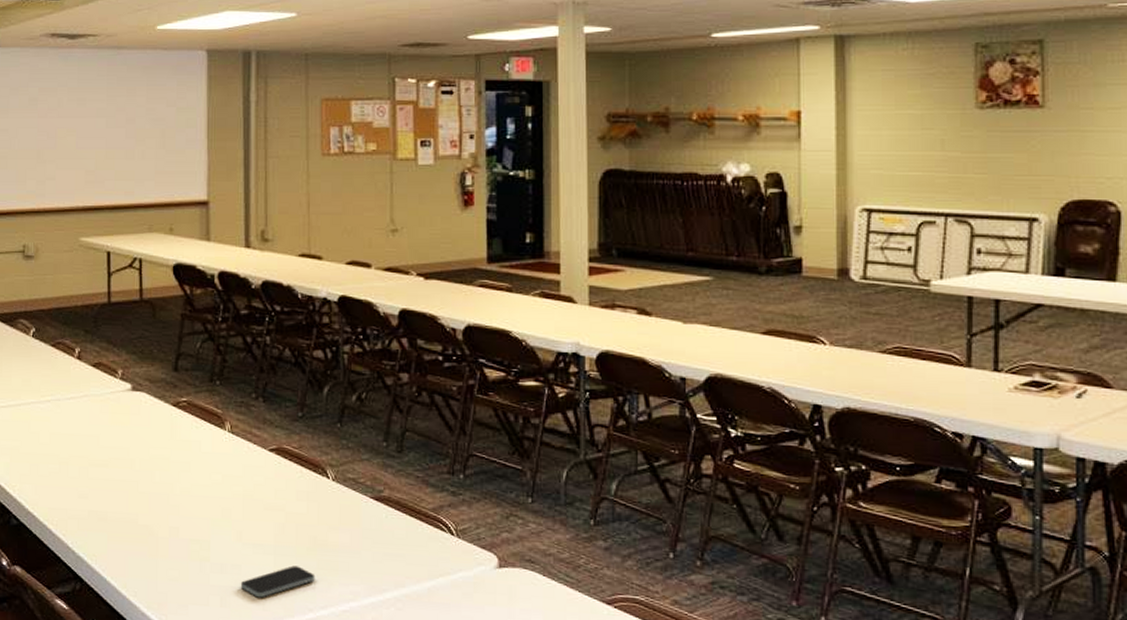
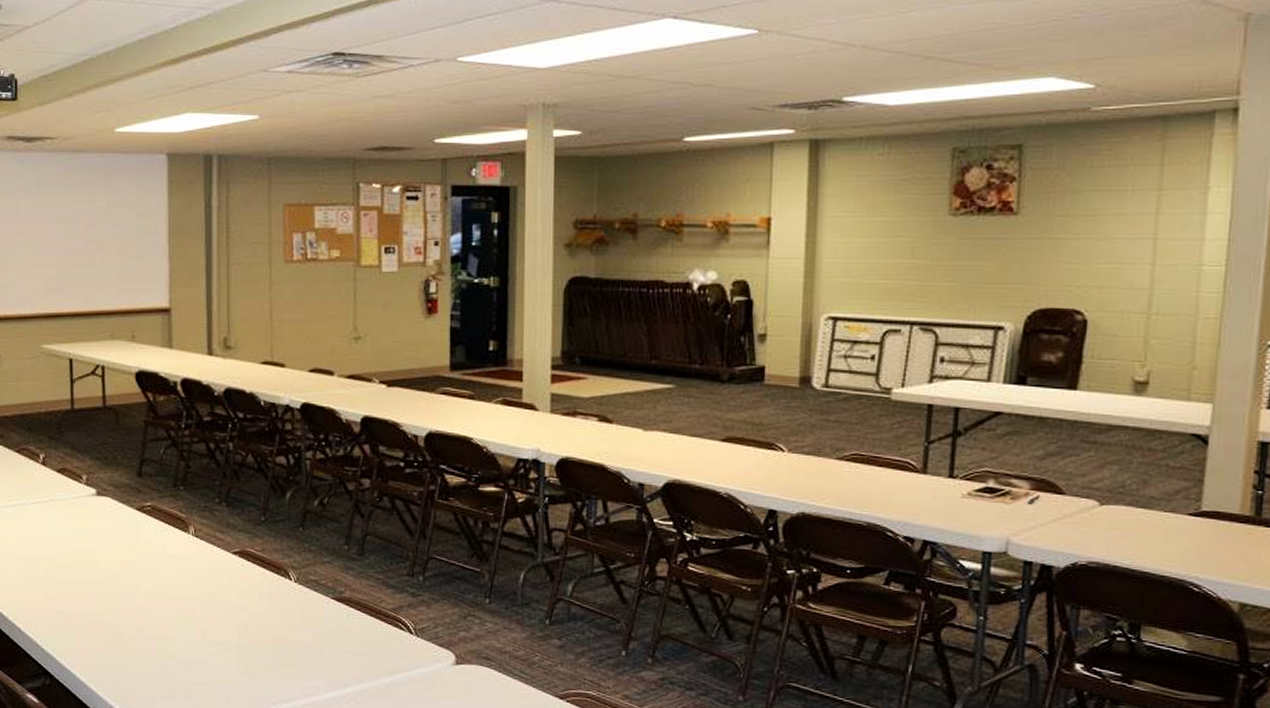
smartphone: present [240,565,315,598] -> none [205,662,278,693]

